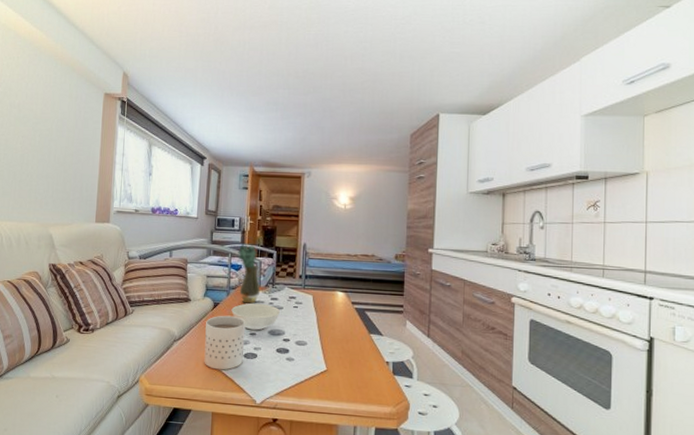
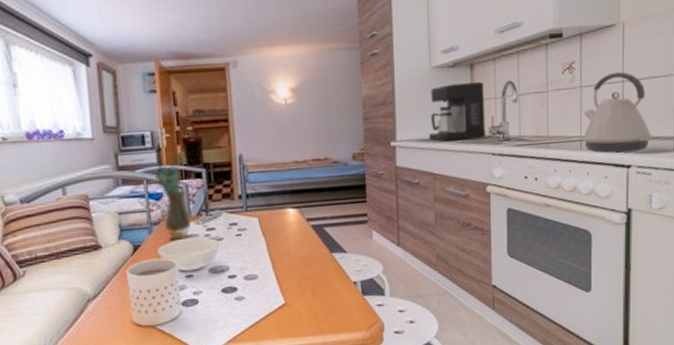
coffee maker: none [462,208,514,256] -> present [429,82,486,142]
kettle: none [605,213,675,287] -> present [583,71,651,154]

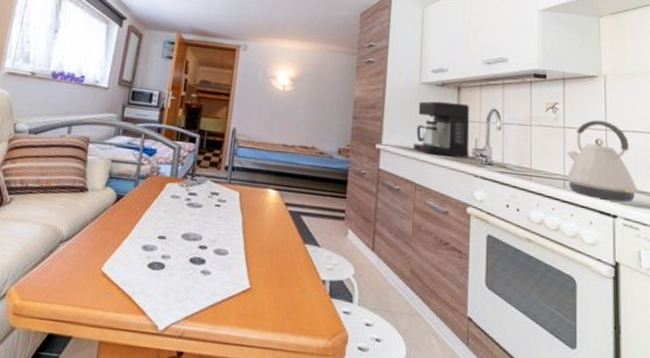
mug: present [126,257,181,327] -> none [95,211,155,284]
vase: present [155,163,192,240] -> none [150,121,178,199]
bowl: present [157,237,220,272] -> none [138,197,198,234]

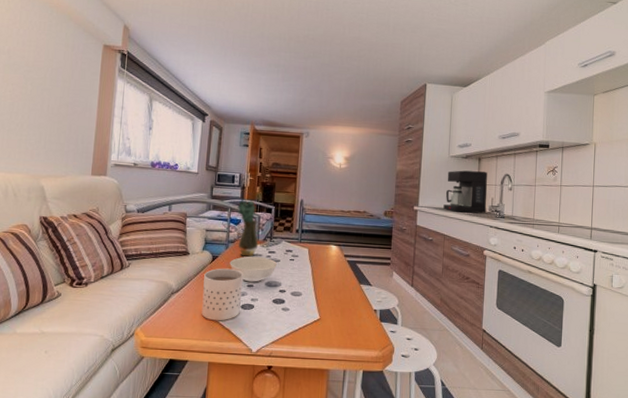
mug: none [95,211,155,284] -> present [201,268,244,321]
bowl: none [138,197,198,234] -> present [229,256,277,282]
vase: none [150,121,178,199] -> present [237,198,259,257]
kettle: present [566,119,637,203] -> none [560,178,614,241]

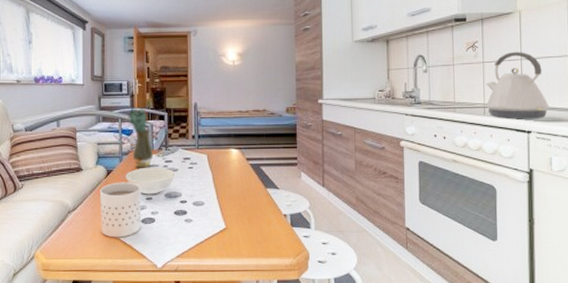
coffee maker: present [443,170,488,214] -> none [351,55,400,102]
kettle: none [560,178,614,241] -> present [486,51,549,121]

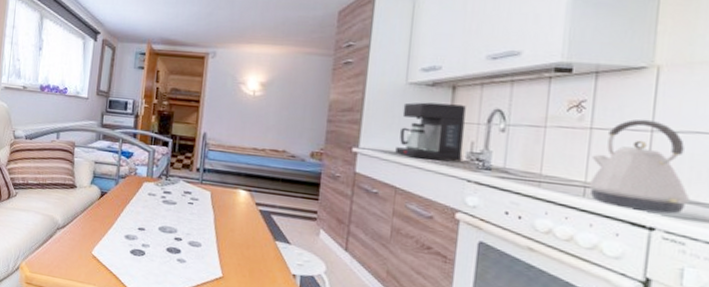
mug: present [100,182,142,238] -> none [87,206,135,266]
bowl: present [125,168,175,195] -> none [119,195,173,226]
vase: present [128,106,154,168] -> none [129,127,152,196]
coffee maker: none [351,55,400,102] -> present [395,102,466,162]

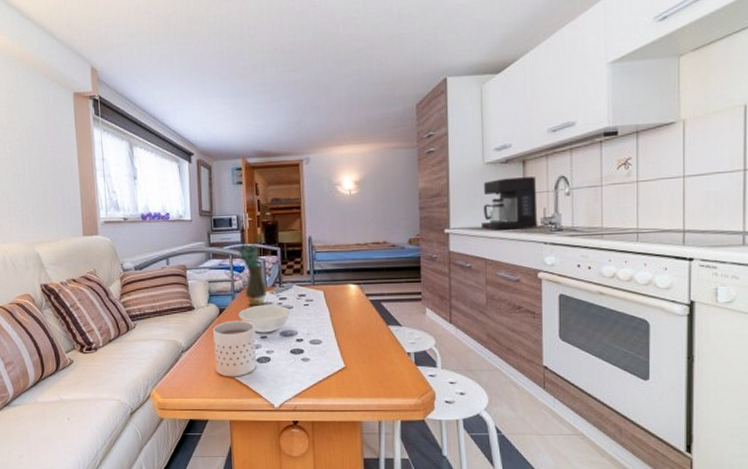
mug: none [87,206,135,266] -> present [213,320,256,377]
bowl: none [119,195,173,226] -> present [238,305,290,333]
vase: none [129,127,152,196] -> present [239,242,267,306]
kettle: present [588,119,690,214] -> none [640,167,717,246]

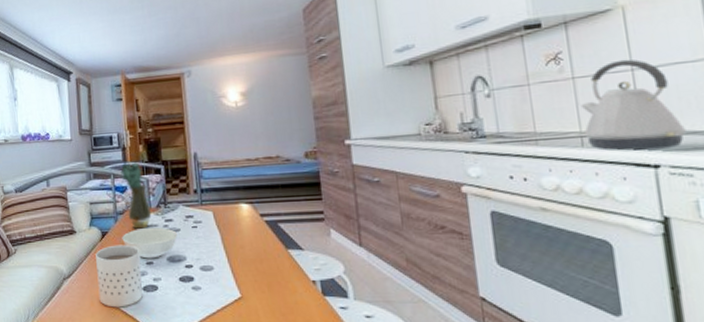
coffee maker: present [481,177,538,230] -> none [385,78,455,139]
kettle: none [640,167,717,246] -> present [581,59,686,151]

